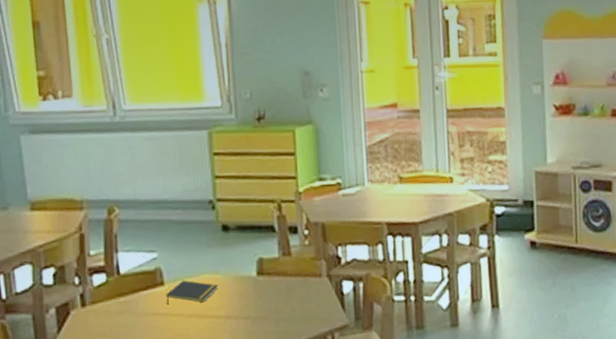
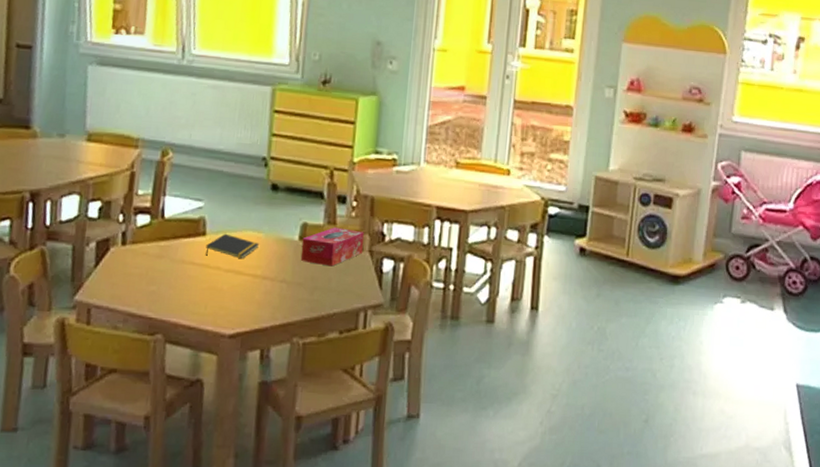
tissue box: none [260,257,321,297] -> present [300,227,364,267]

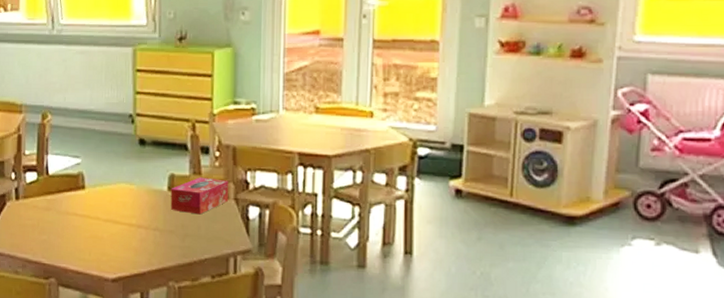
notepad: present [205,233,259,258] -> none [86,186,132,209]

